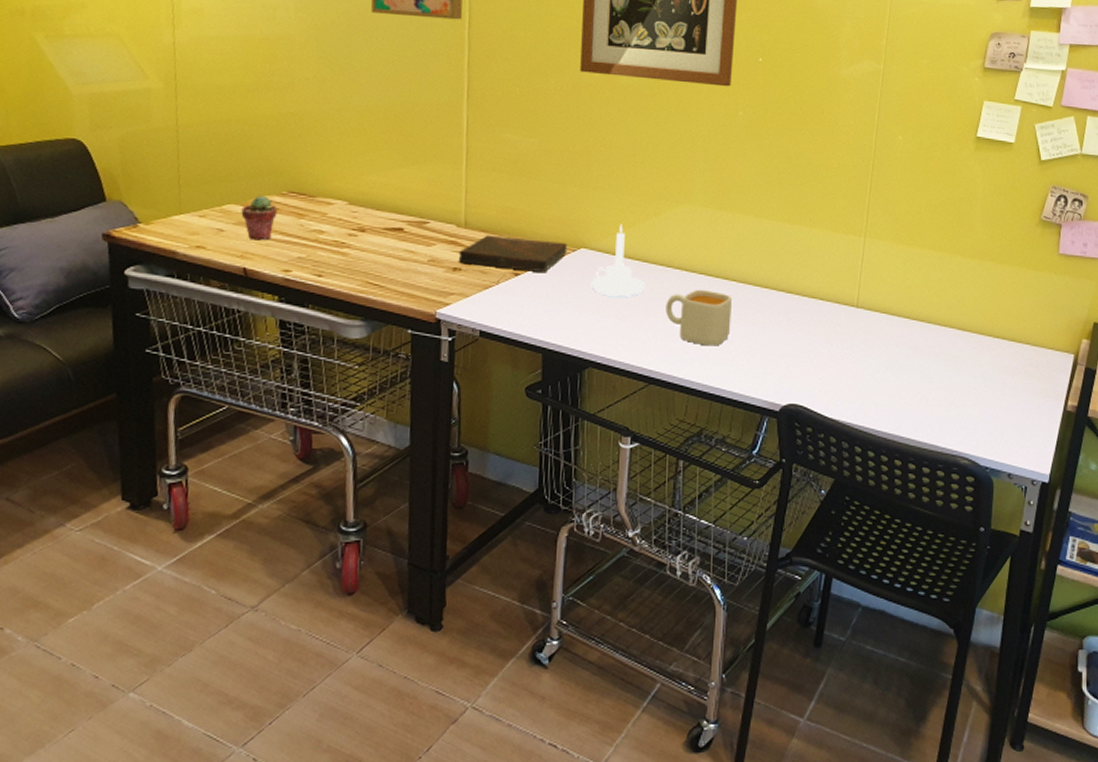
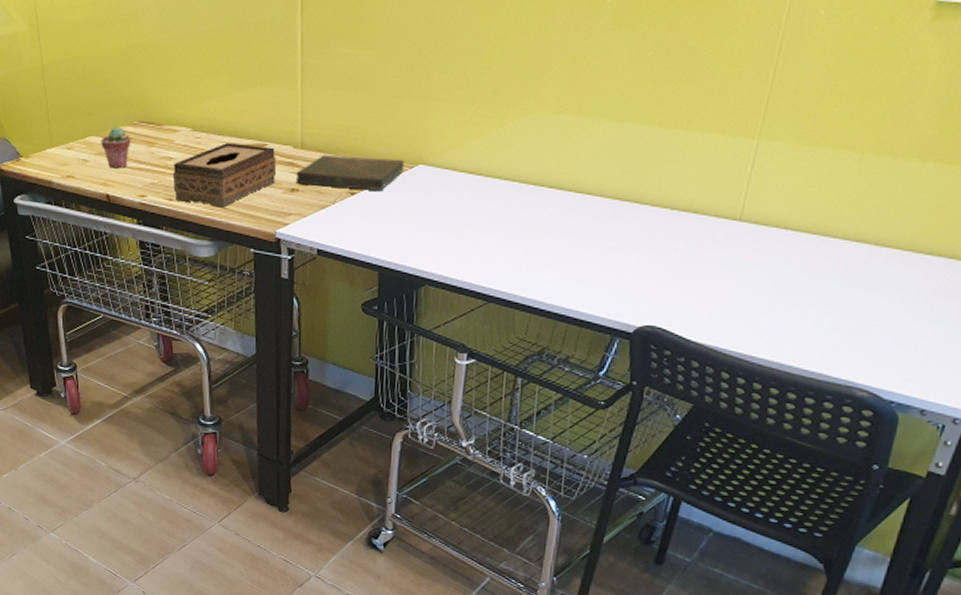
tissue box: none [323,218,439,286] -> present [172,143,277,208]
candle holder: present [591,224,645,297] -> none [429,137,487,214]
mug: present [665,289,732,346] -> none [508,204,585,264]

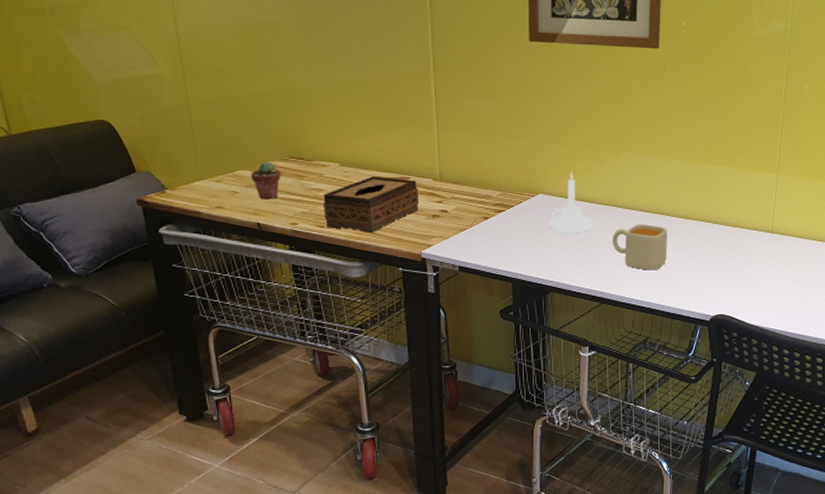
book: present [296,154,405,190] -> none [436,186,528,215]
candle holder: none [429,137,487,214] -> present [549,172,594,233]
mug: none [508,204,585,264] -> present [612,223,667,270]

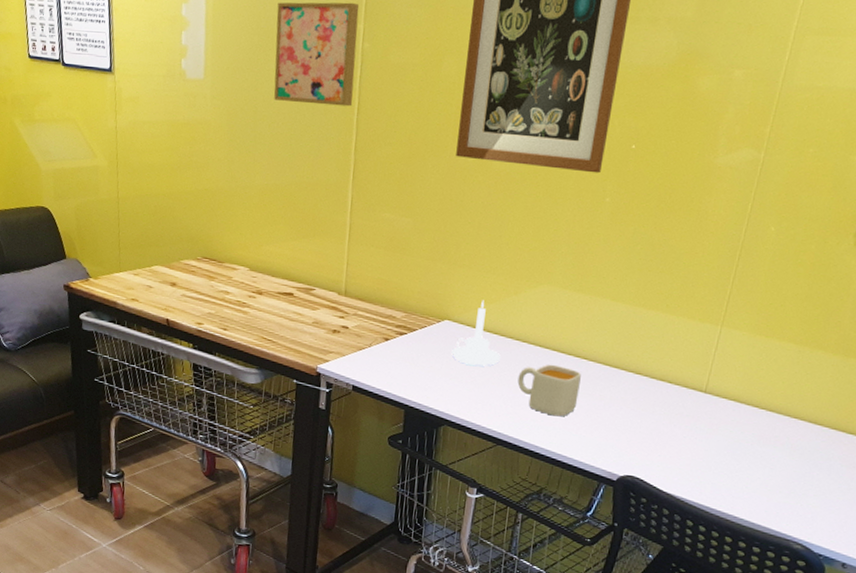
potted succulent: present [250,161,281,200] -> none [165,259,194,297]
tissue box: present [323,176,420,233] -> none [228,284,322,341]

